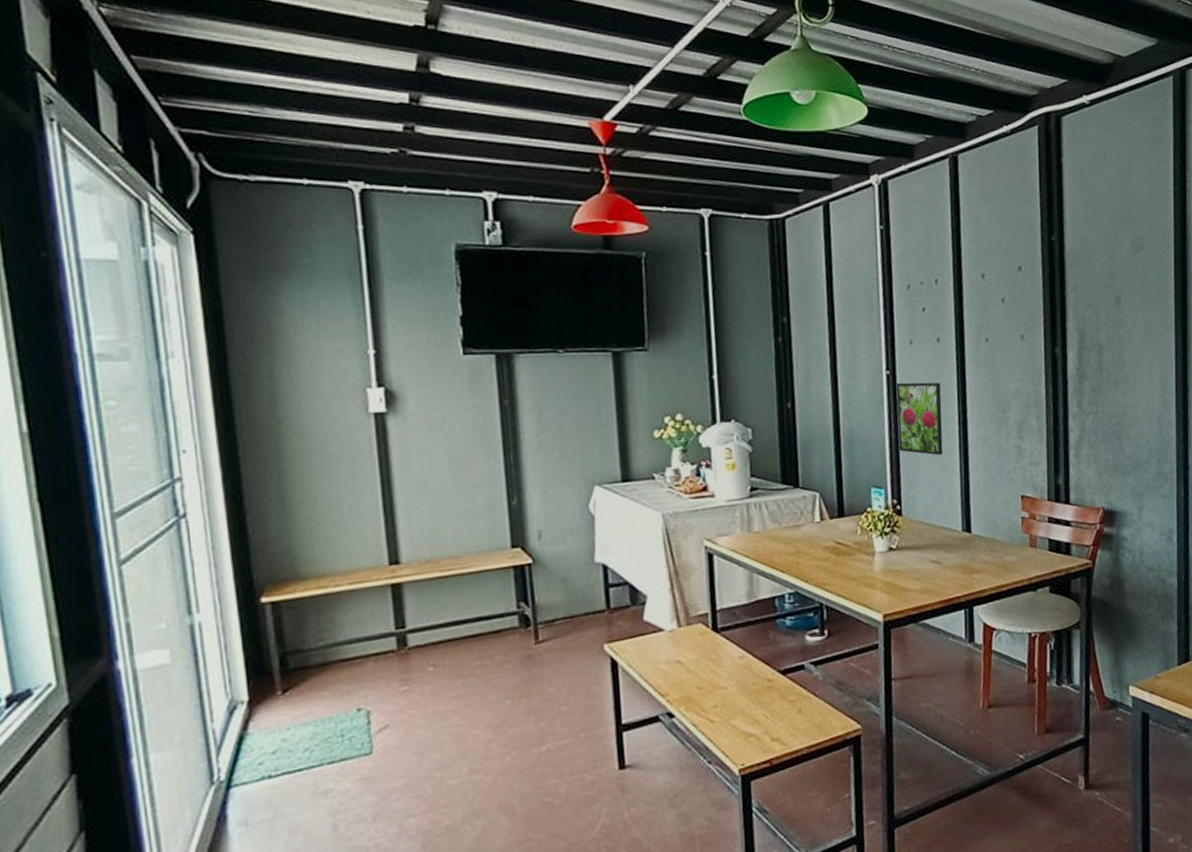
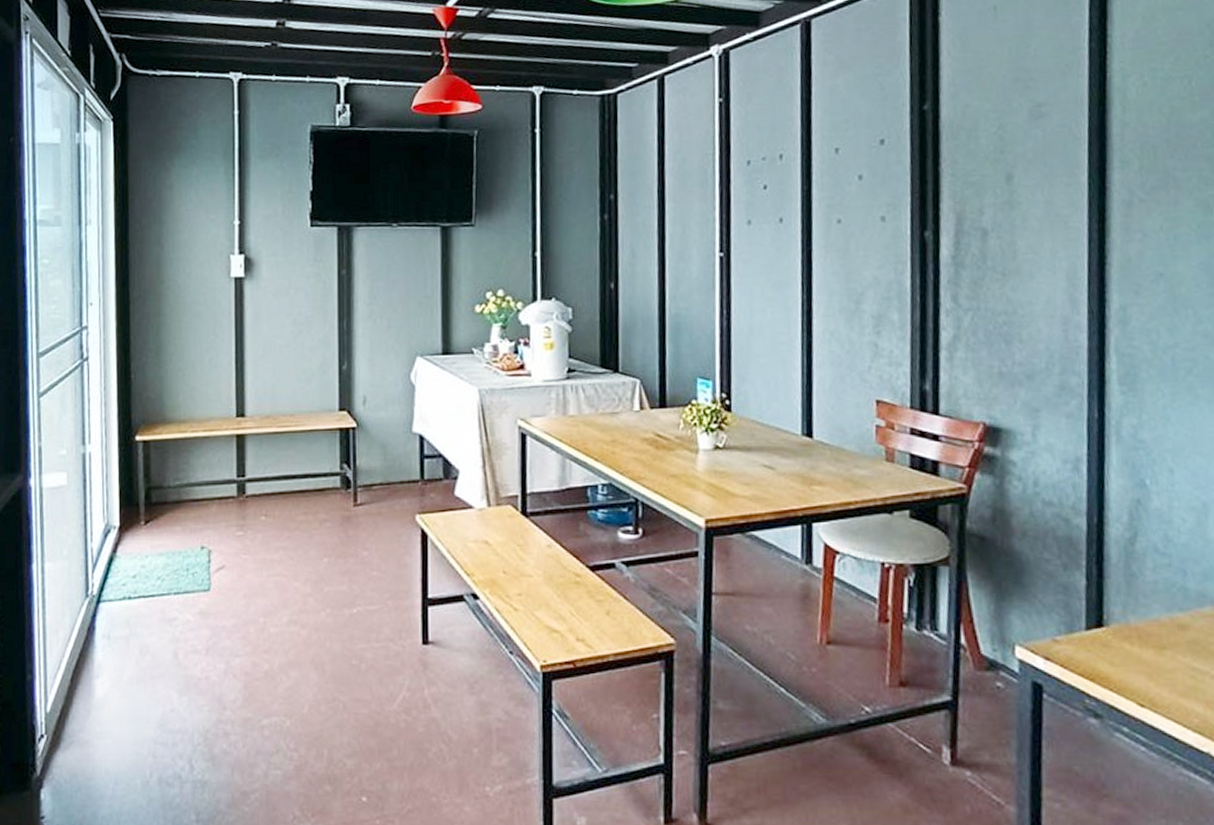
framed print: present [896,382,944,456] -> none [730,266,783,348]

